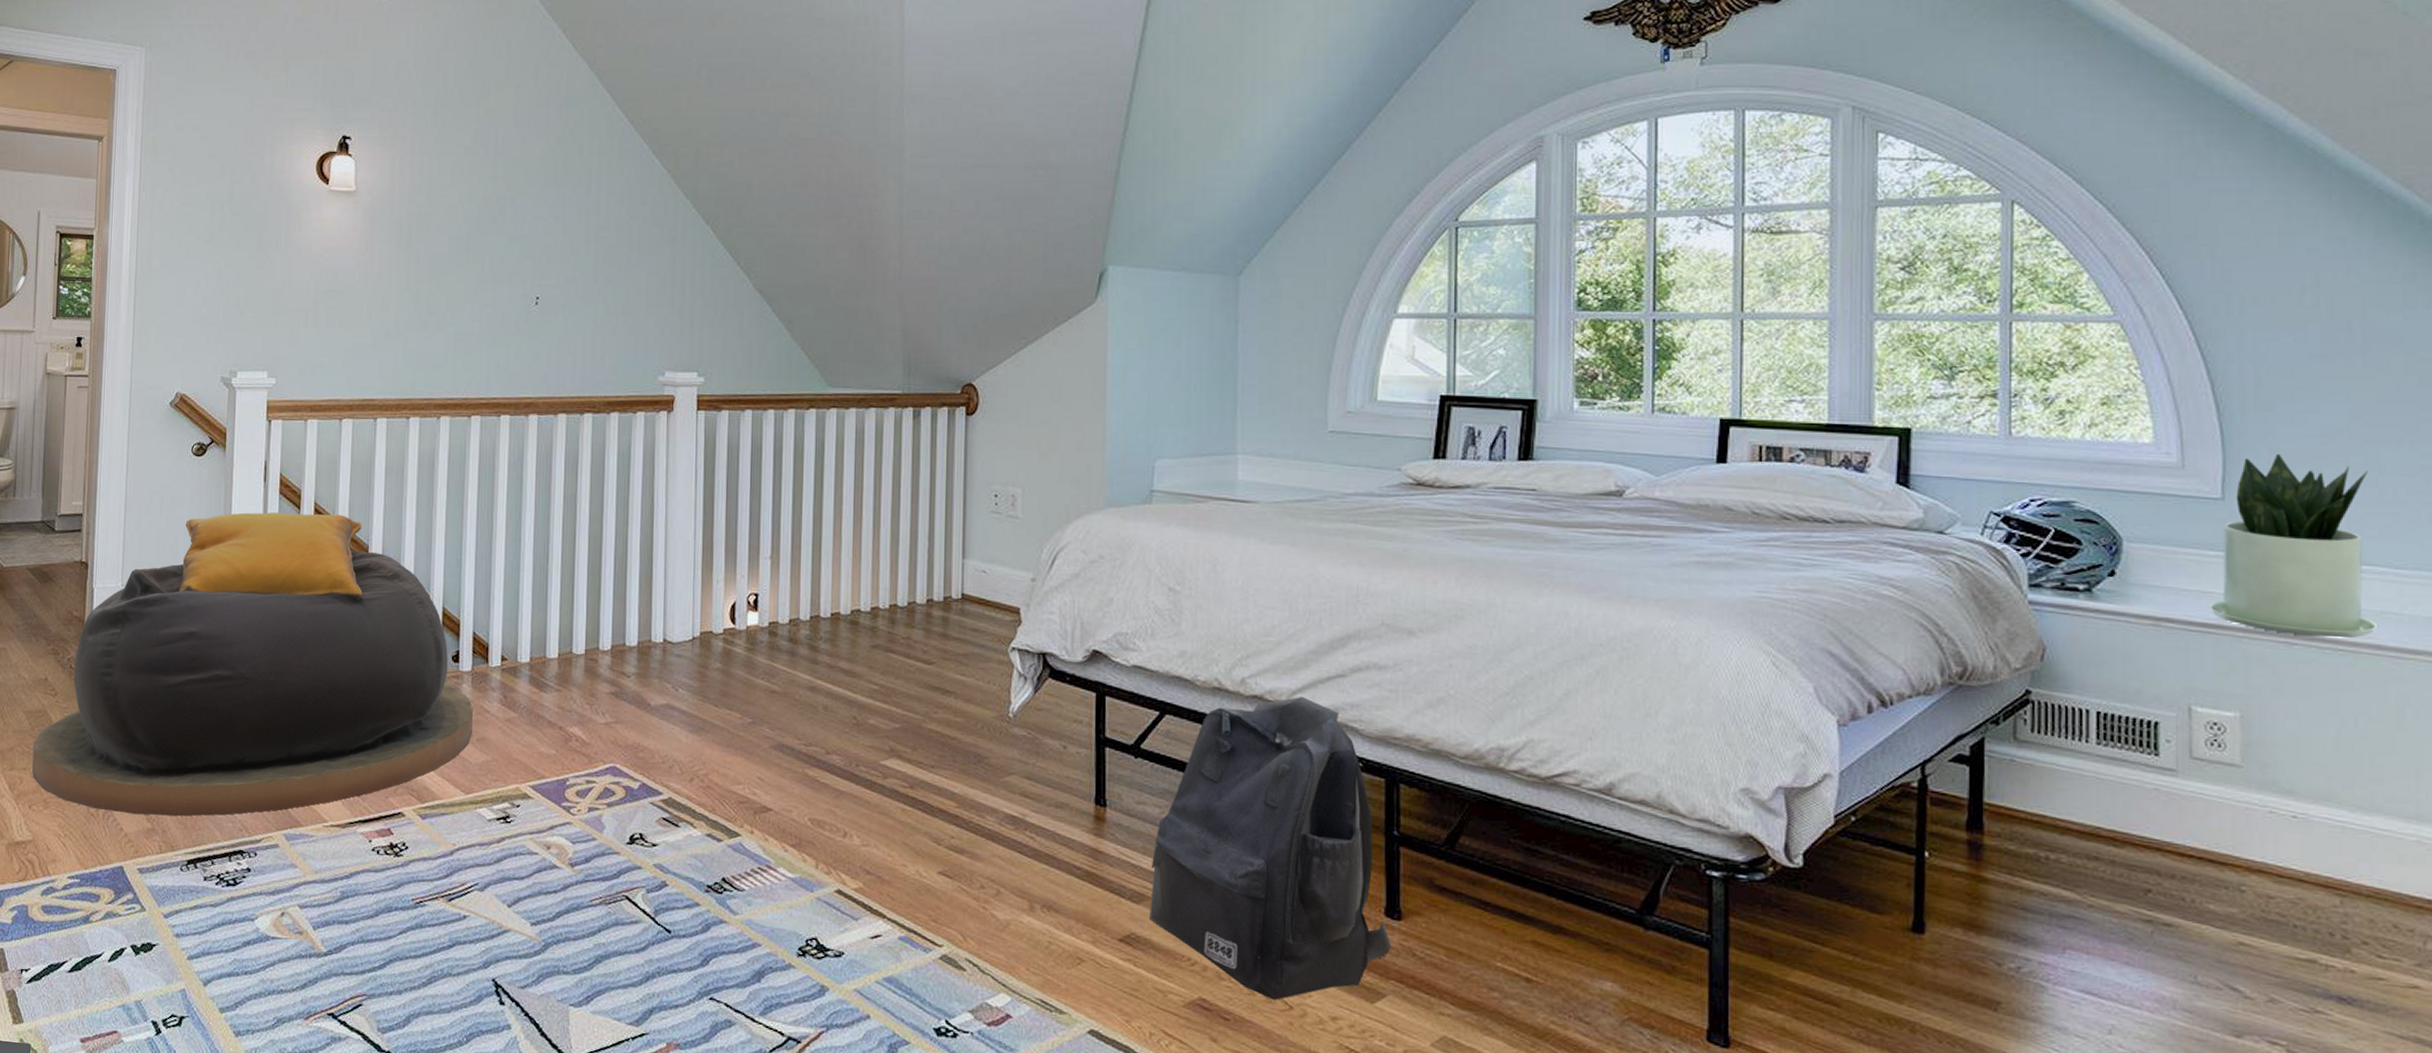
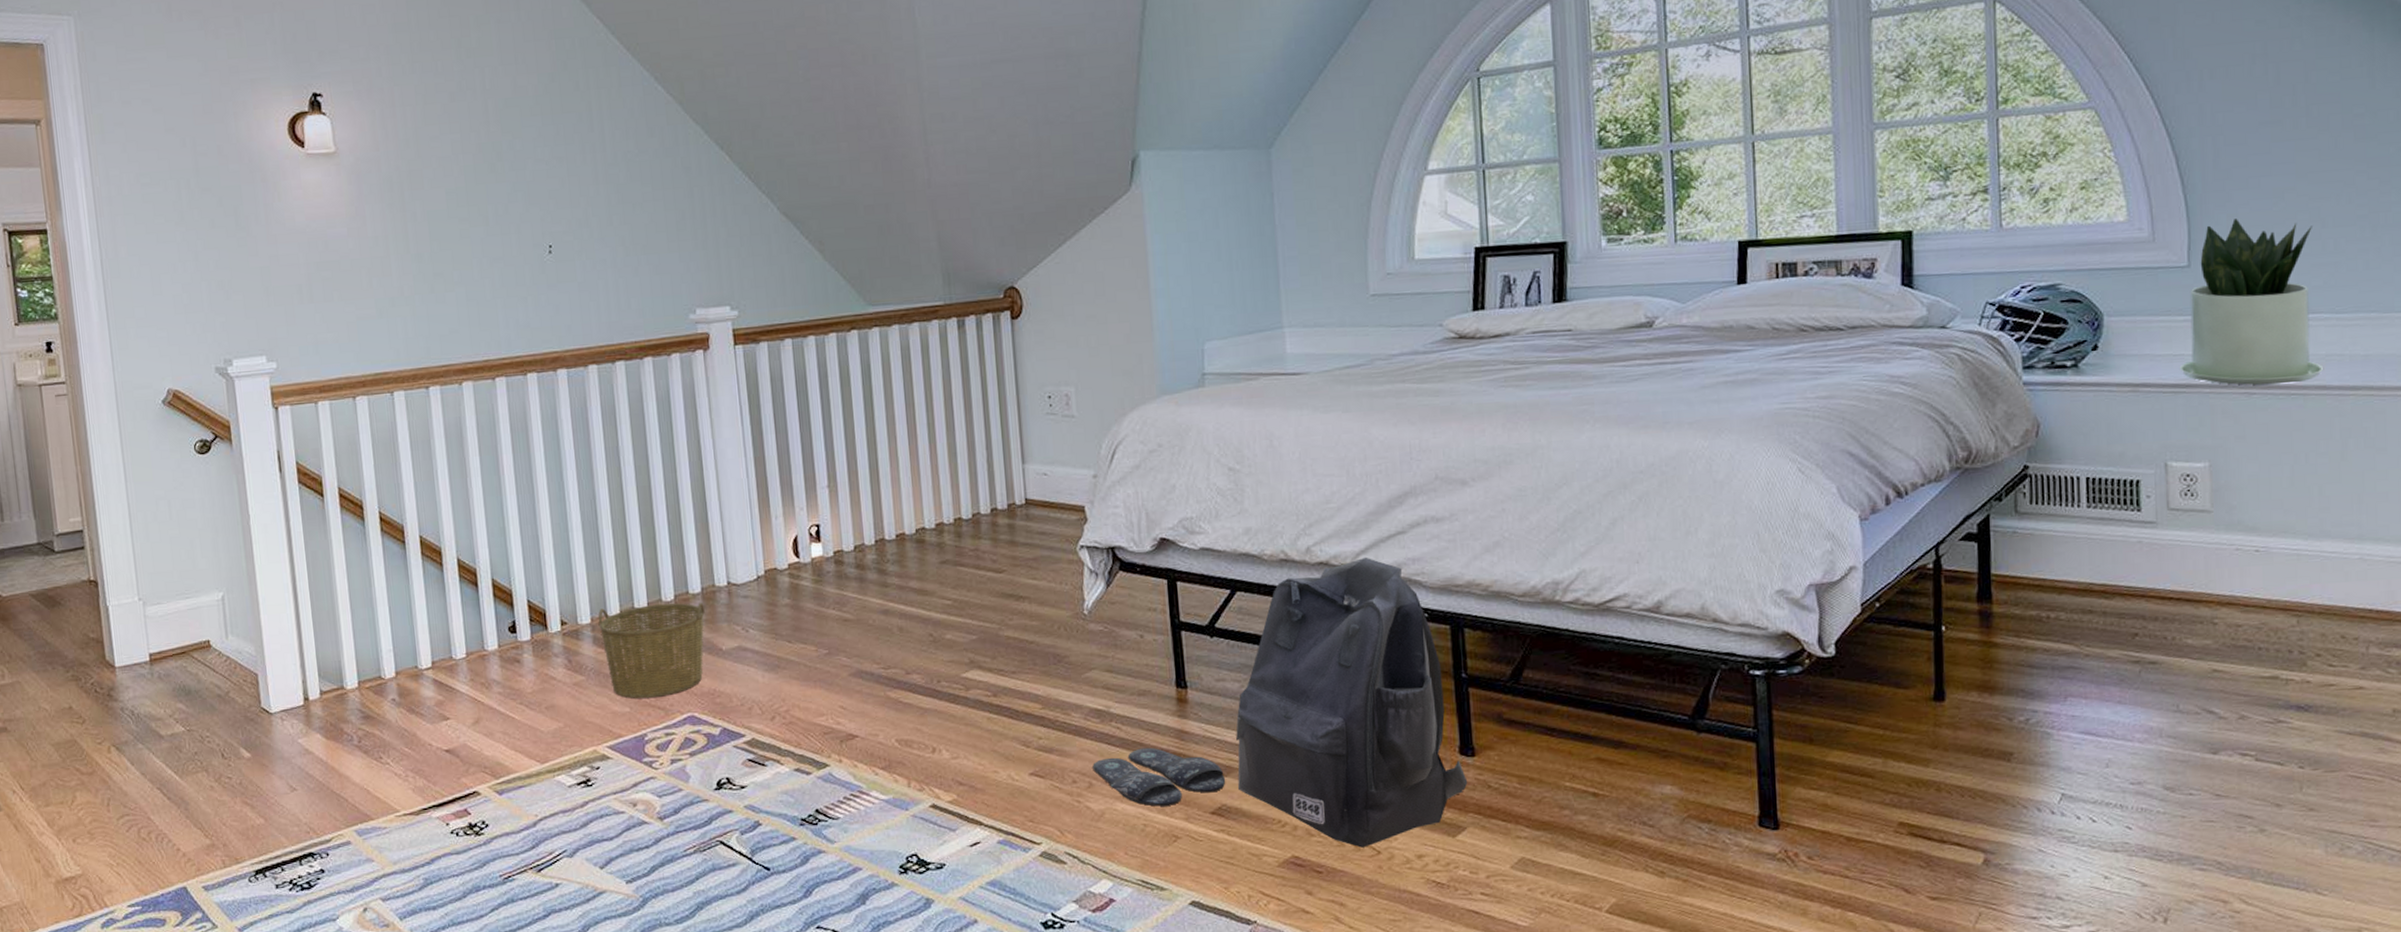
beanbag: present [32,512,473,816] -> none [66,497,540,833]
basket: none [536,649,639,744] -> present [598,602,705,699]
slippers: none [1002,862,1136,926] -> present [1092,747,1225,806]

